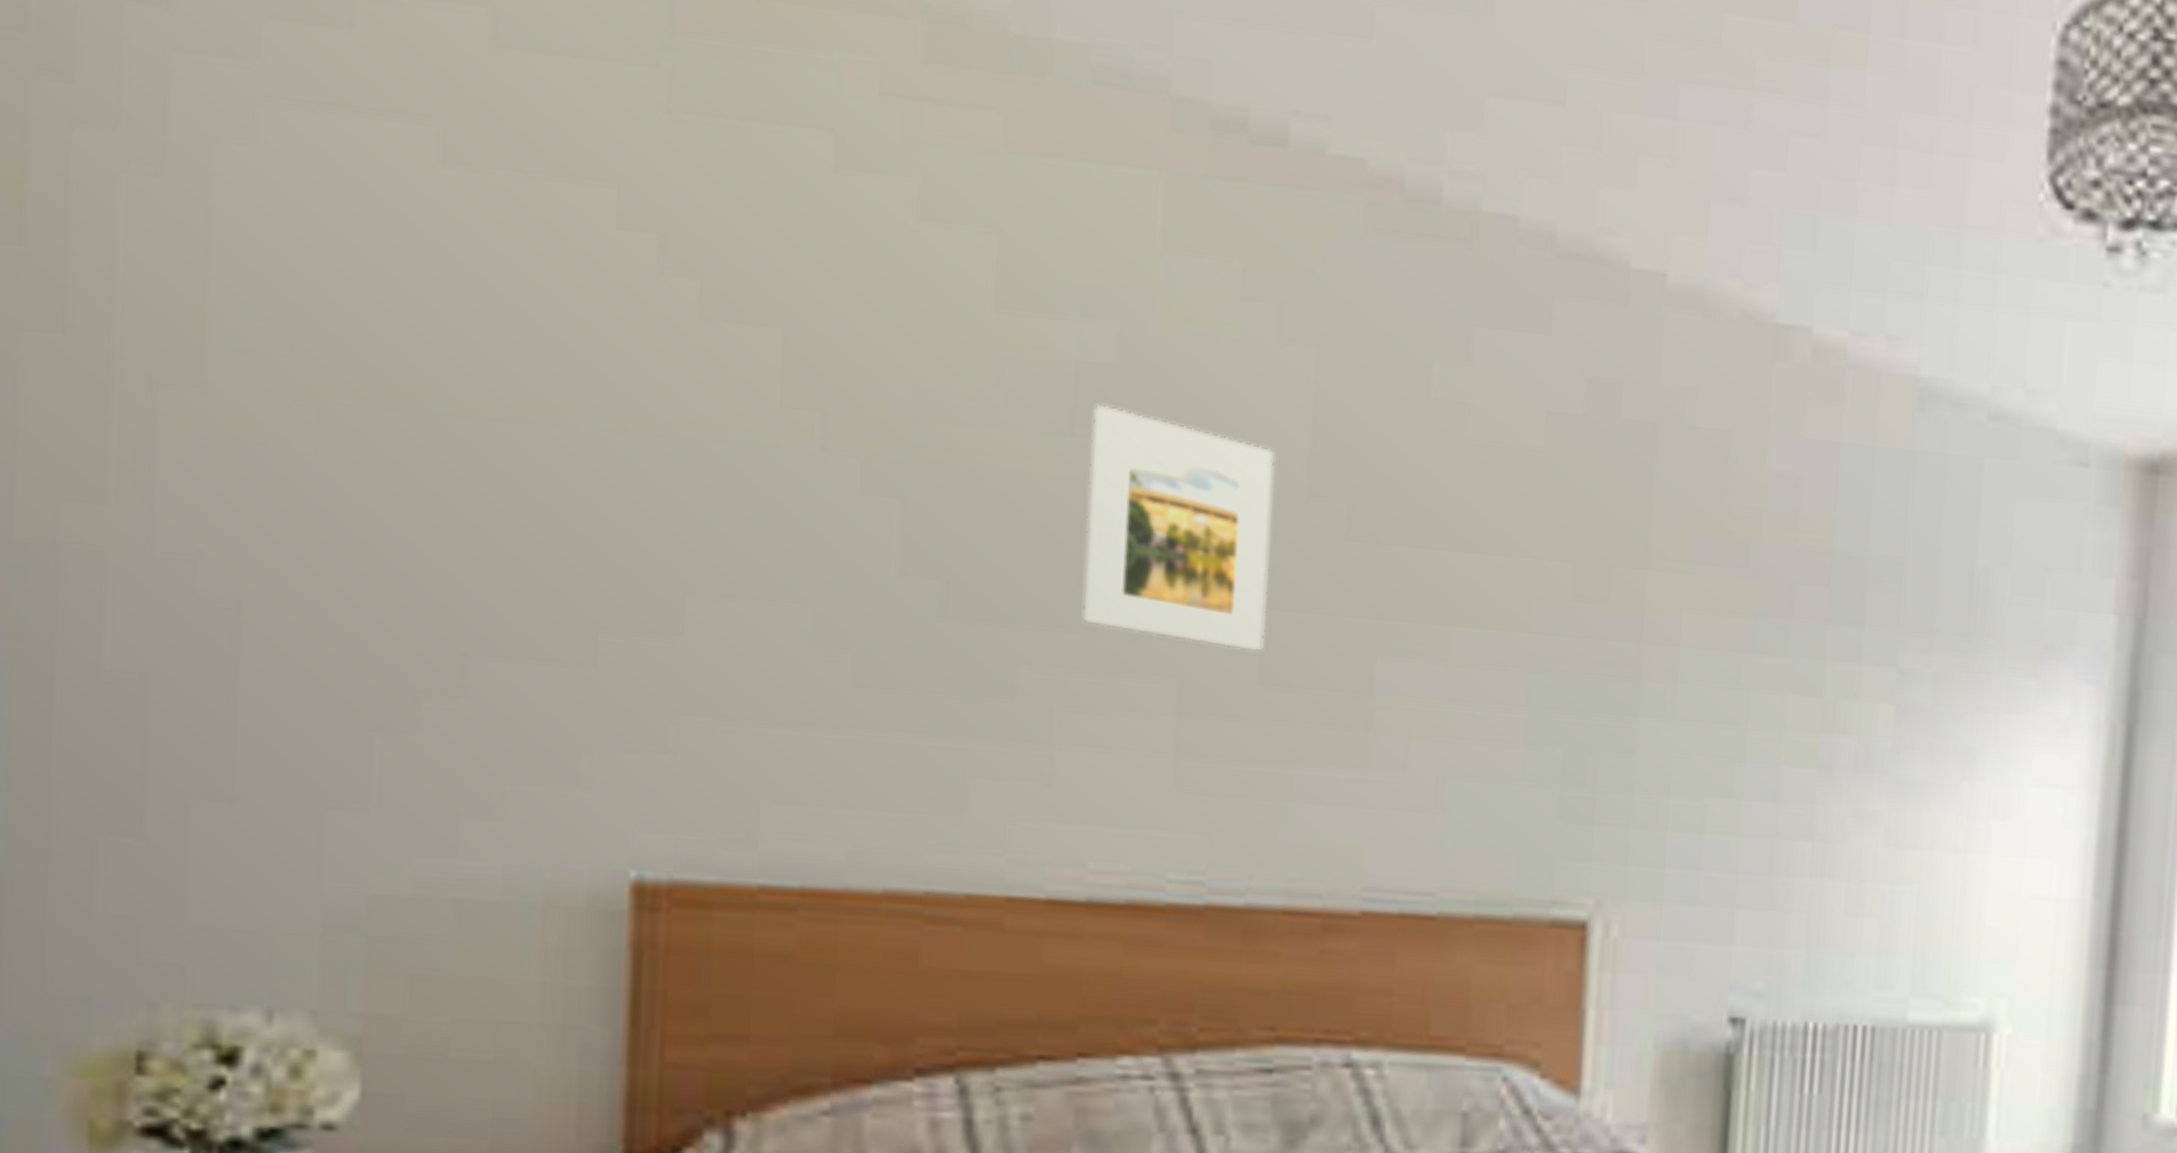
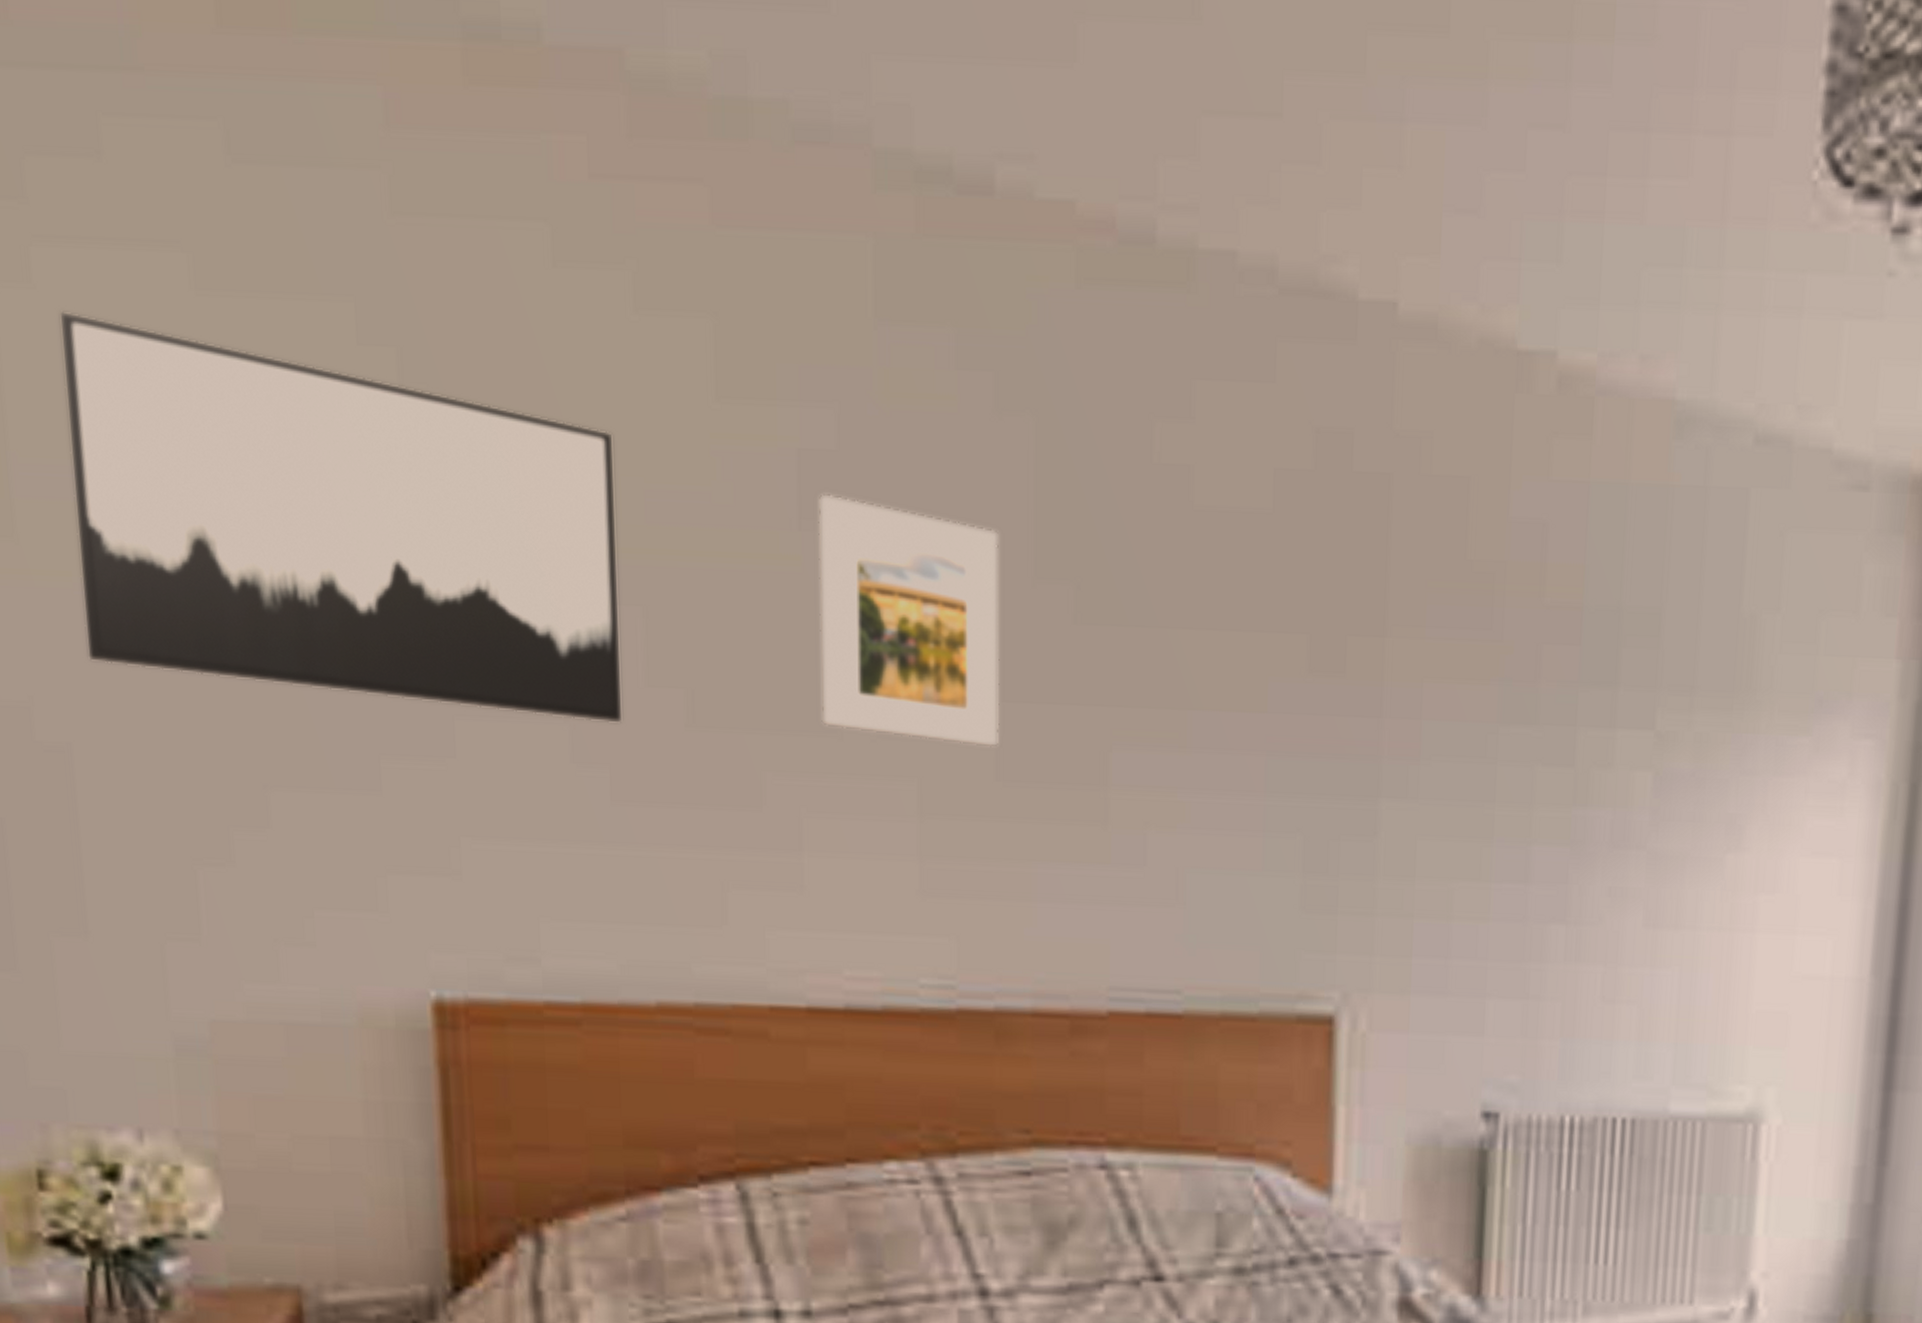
wall art: none [272,170,885,611] -> present [58,311,624,724]

